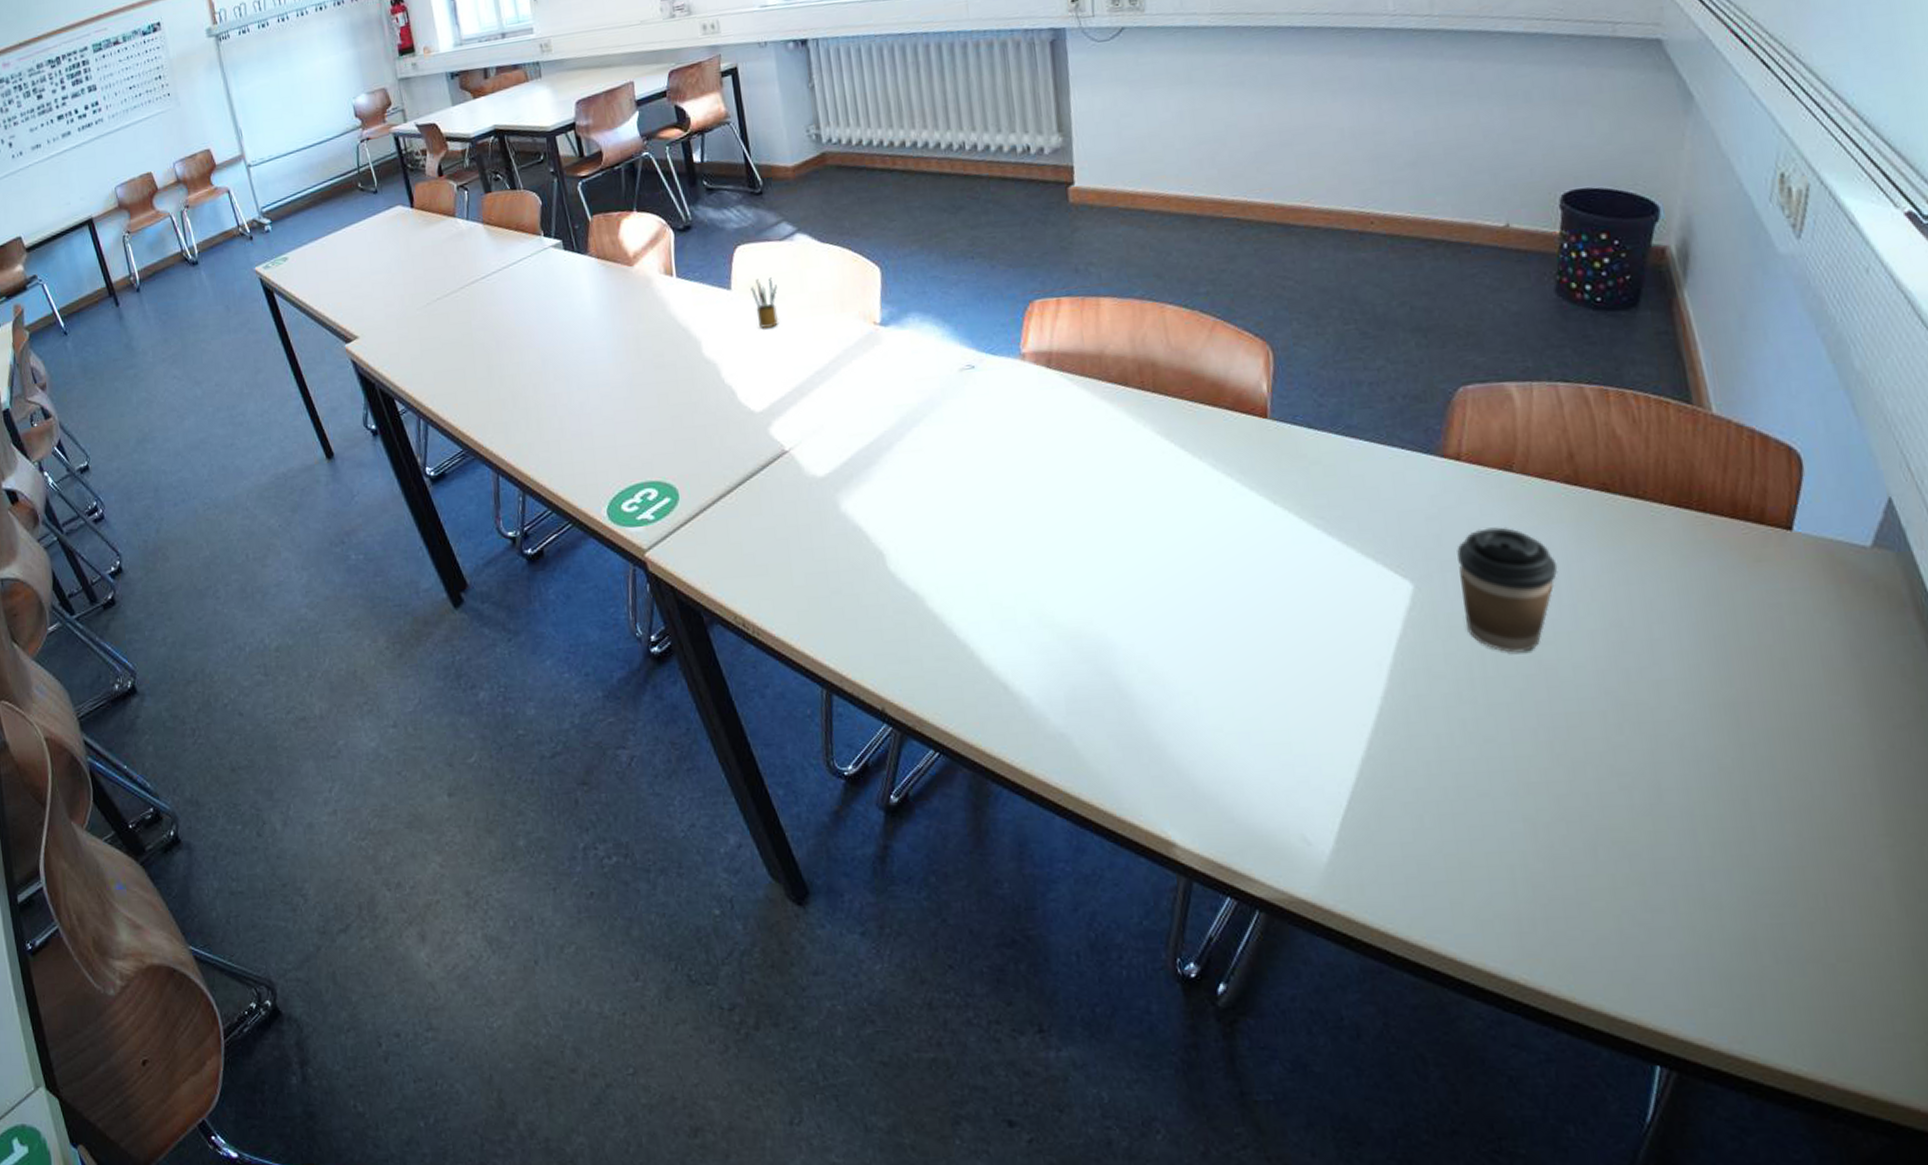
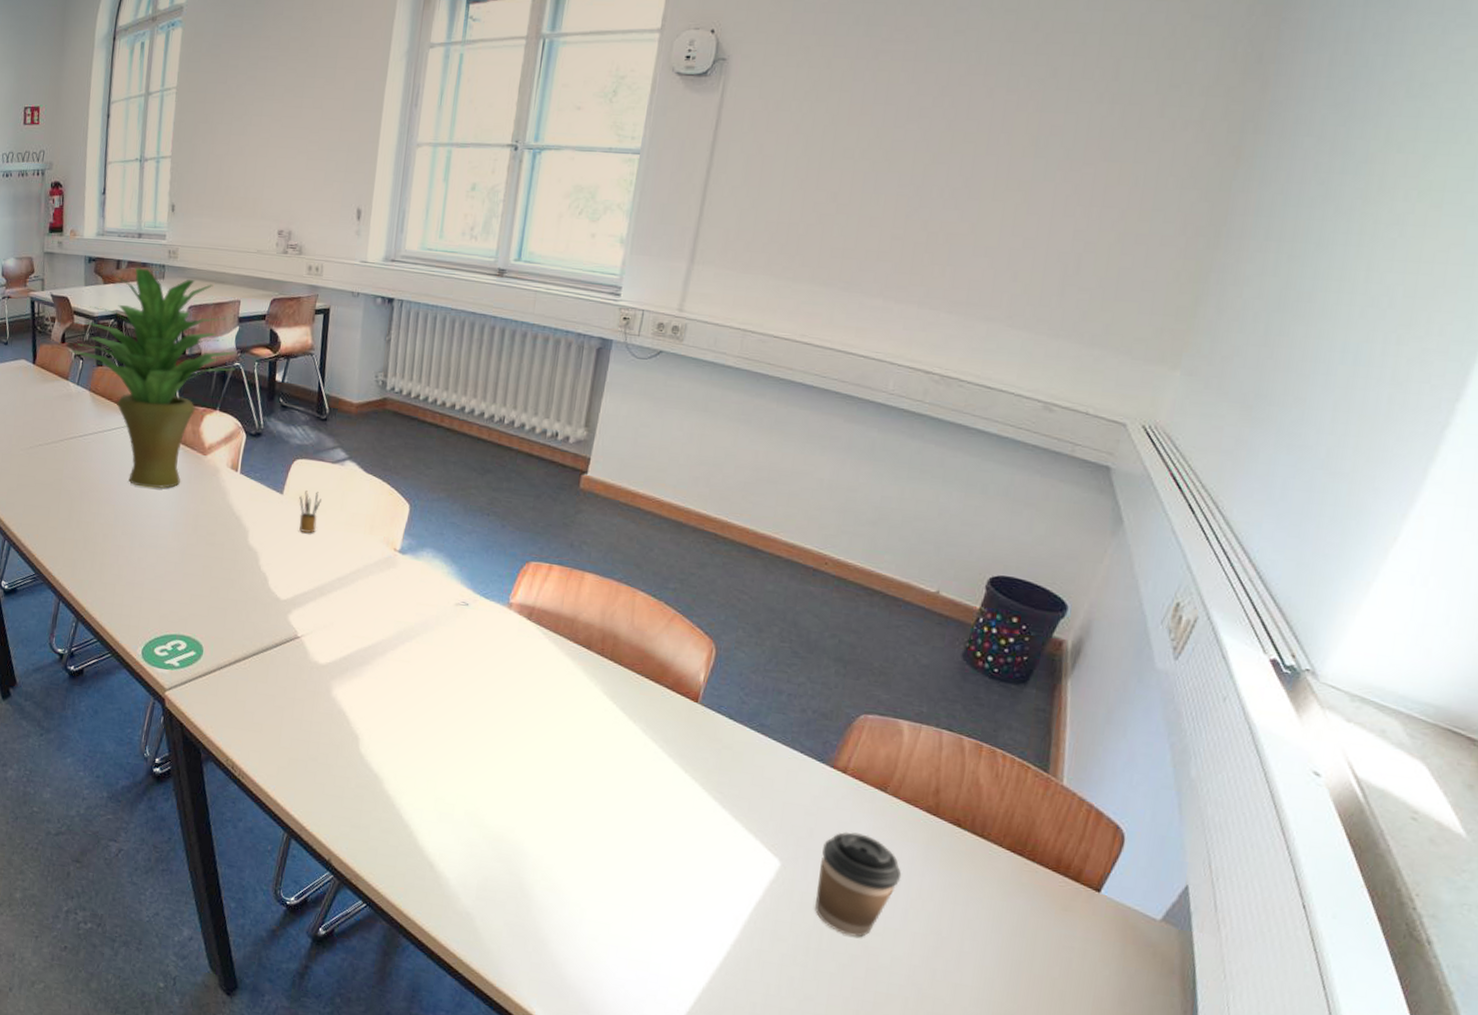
potted plant: none [452,70,645,320] -> present [71,268,237,489]

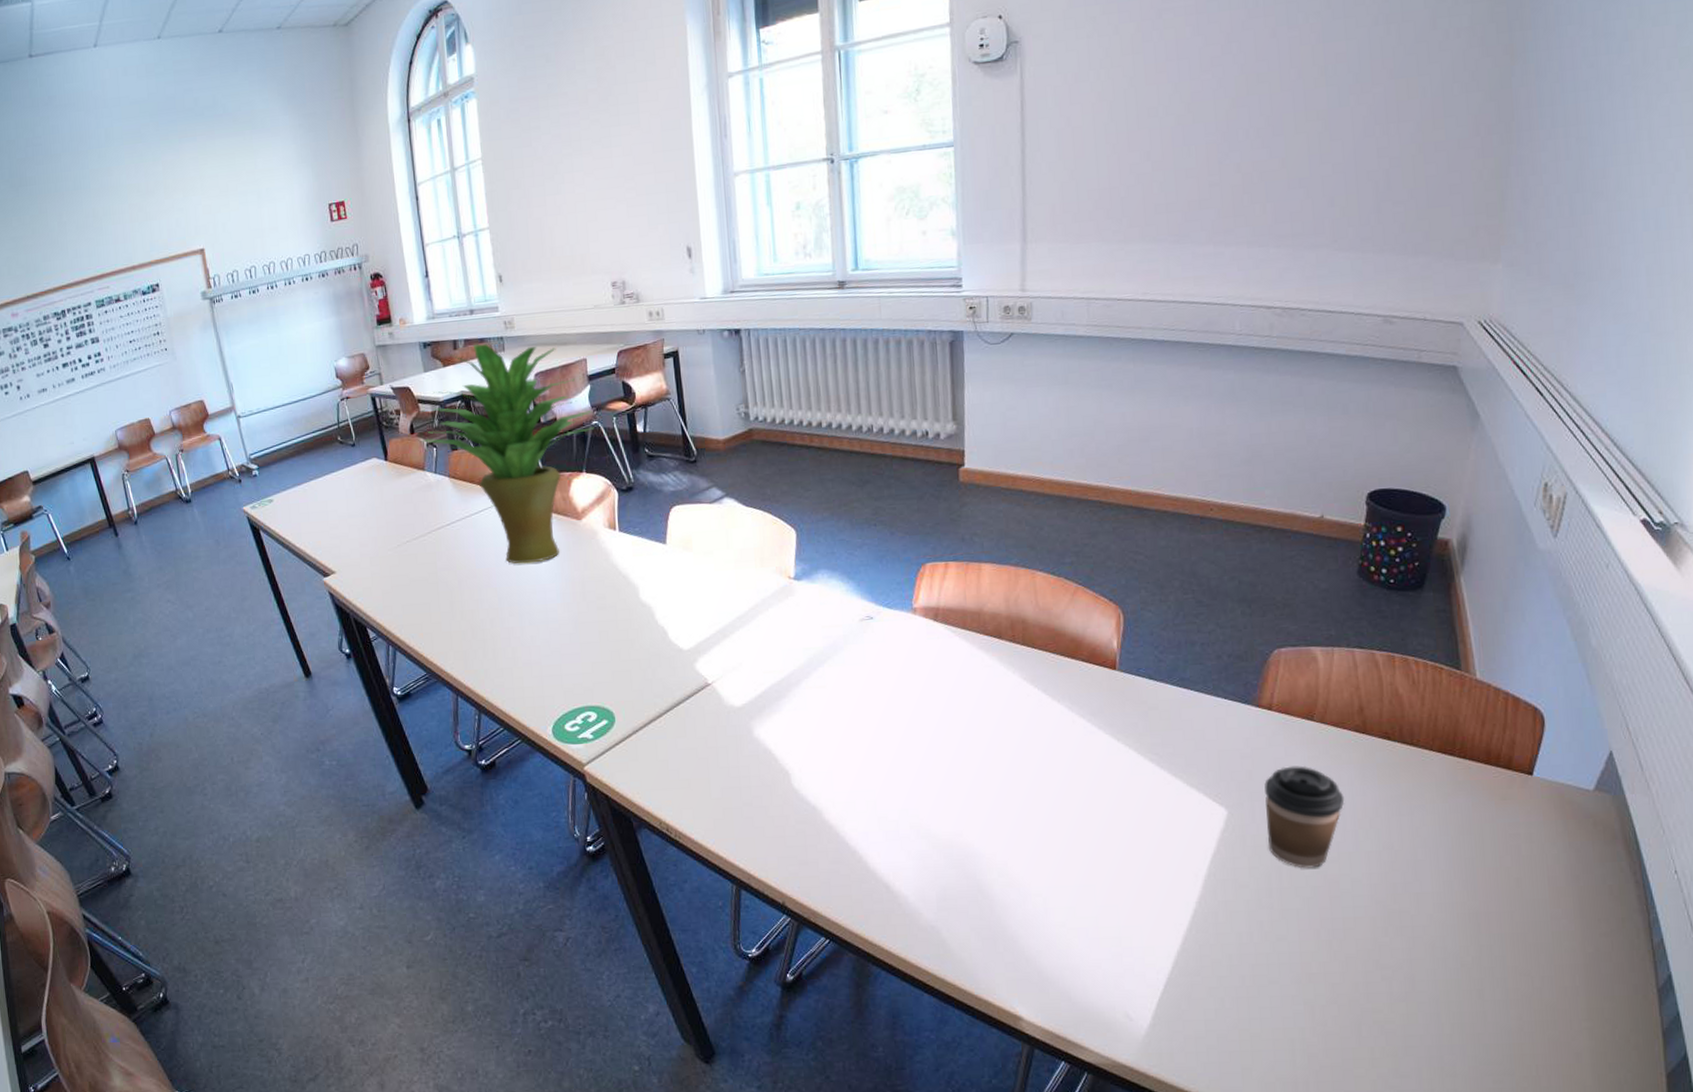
pencil box: present [299,490,322,533] -> none [683,535,707,578]

